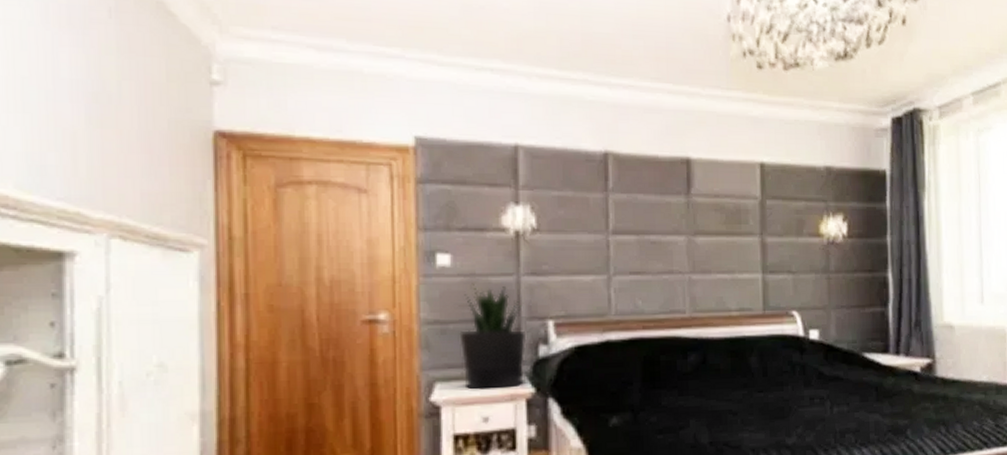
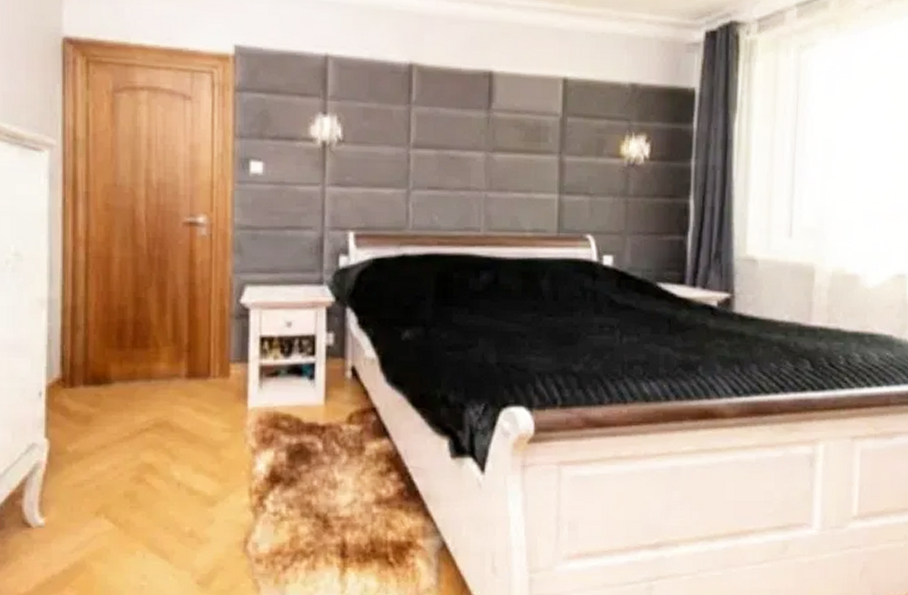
planter: present [459,283,527,390] -> none [268,191,329,296]

